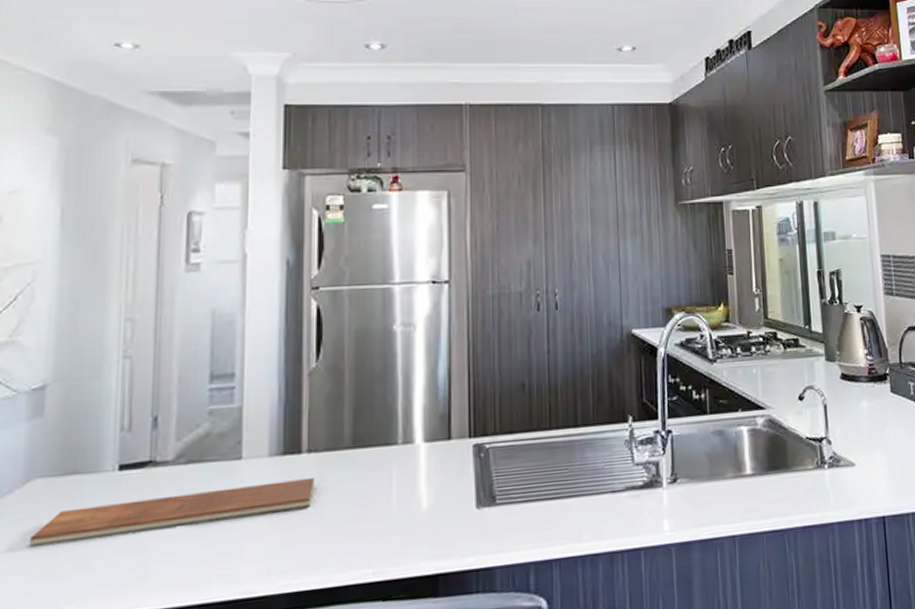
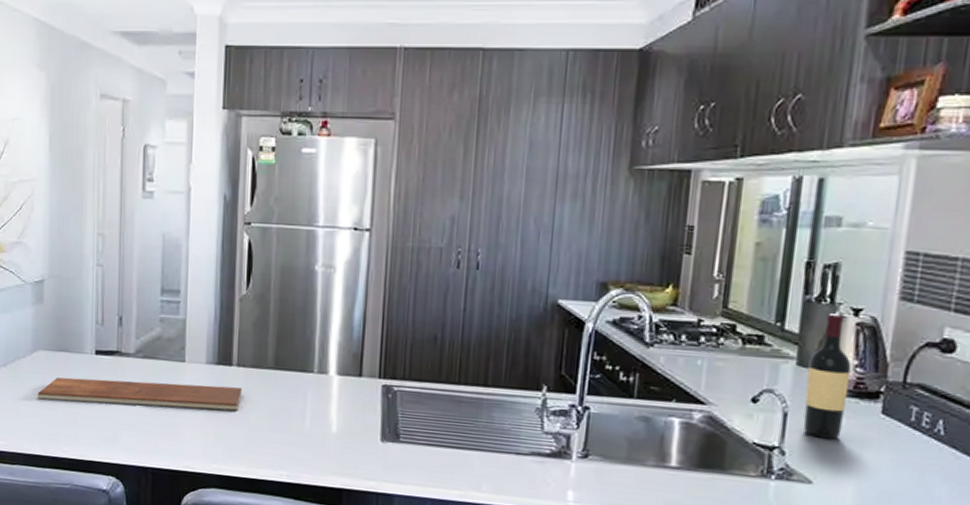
wine bottle: none [834,312,867,423] -> present [803,314,852,439]

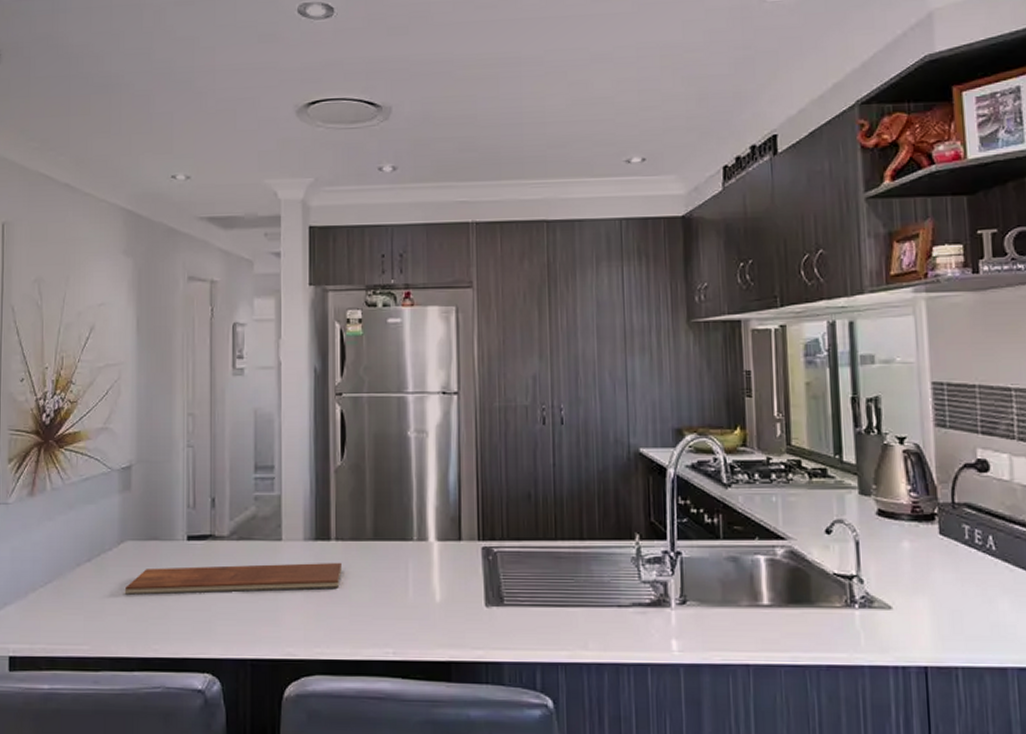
wine bottle: present [803,314,852,439] -> none [869,443,909,563]

